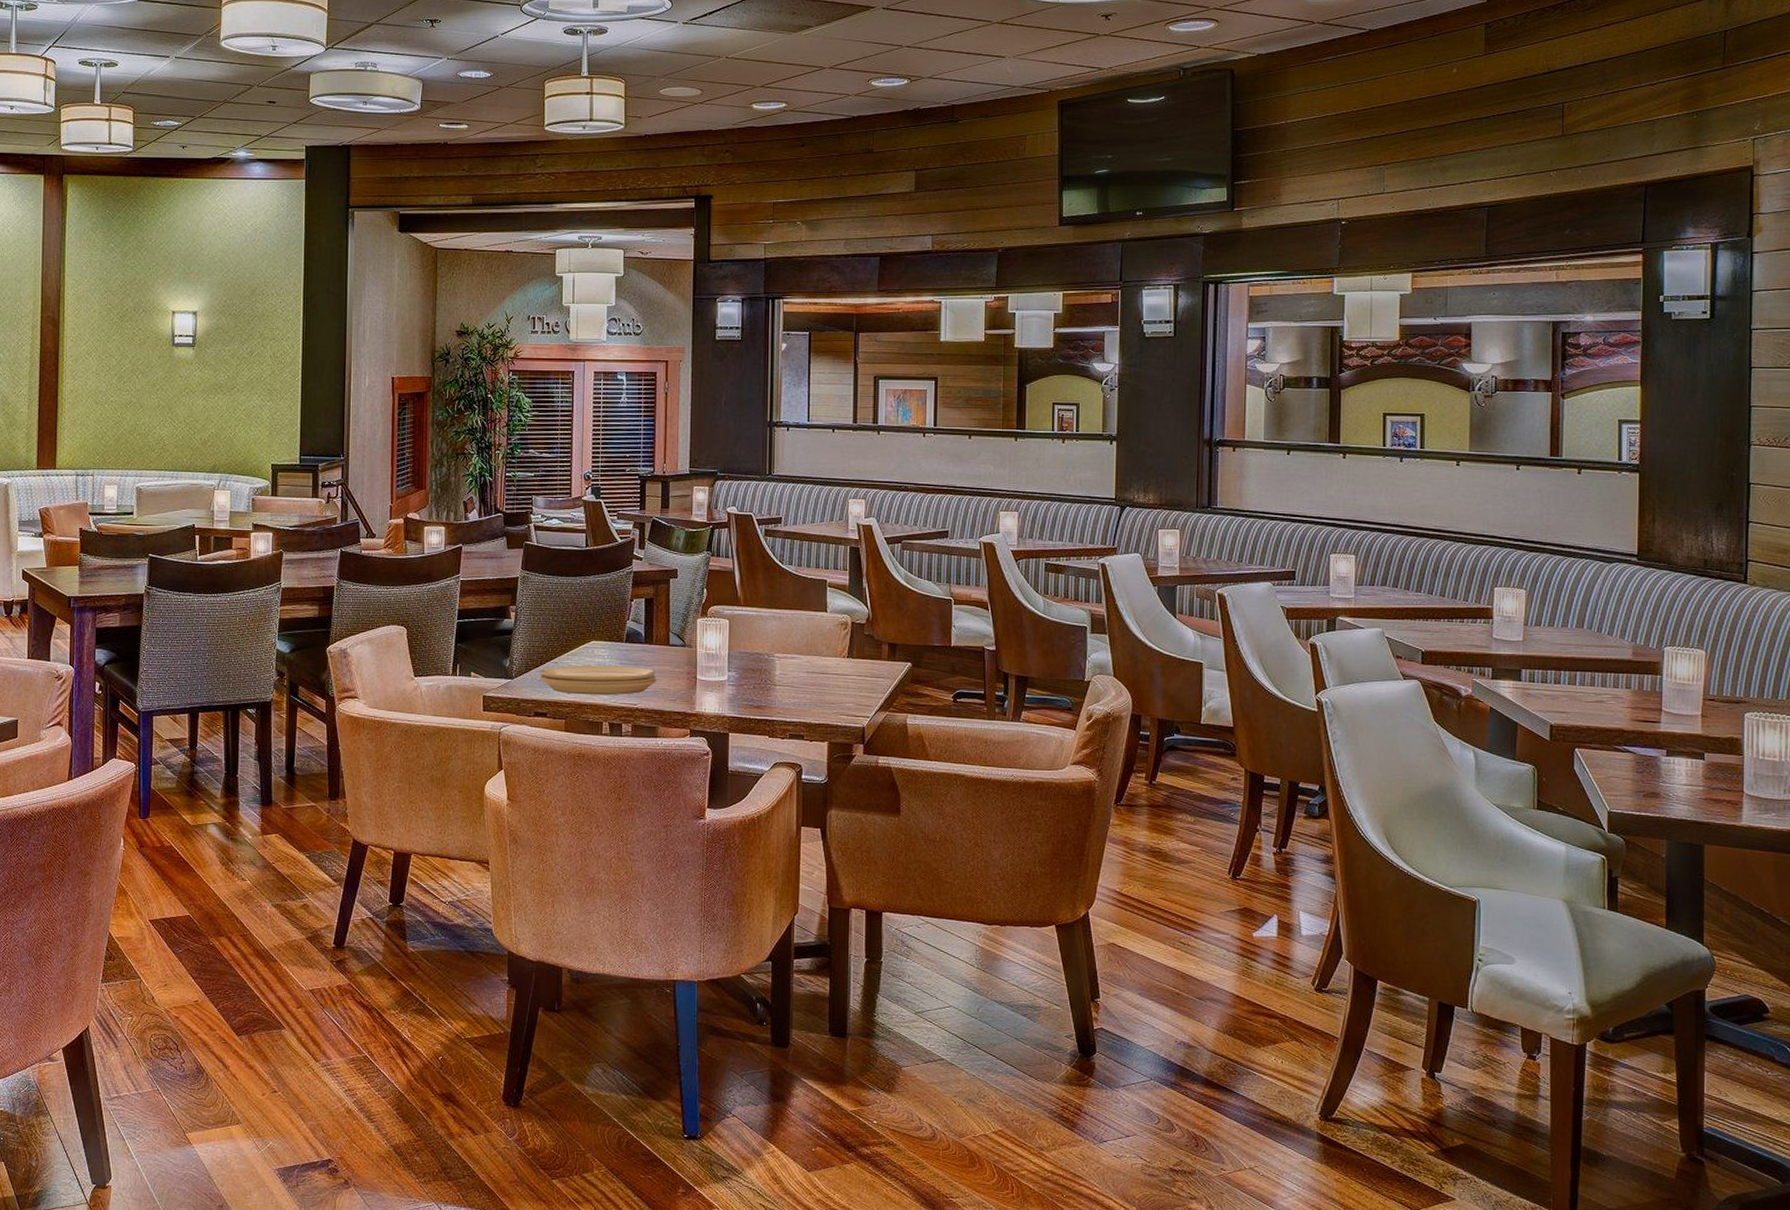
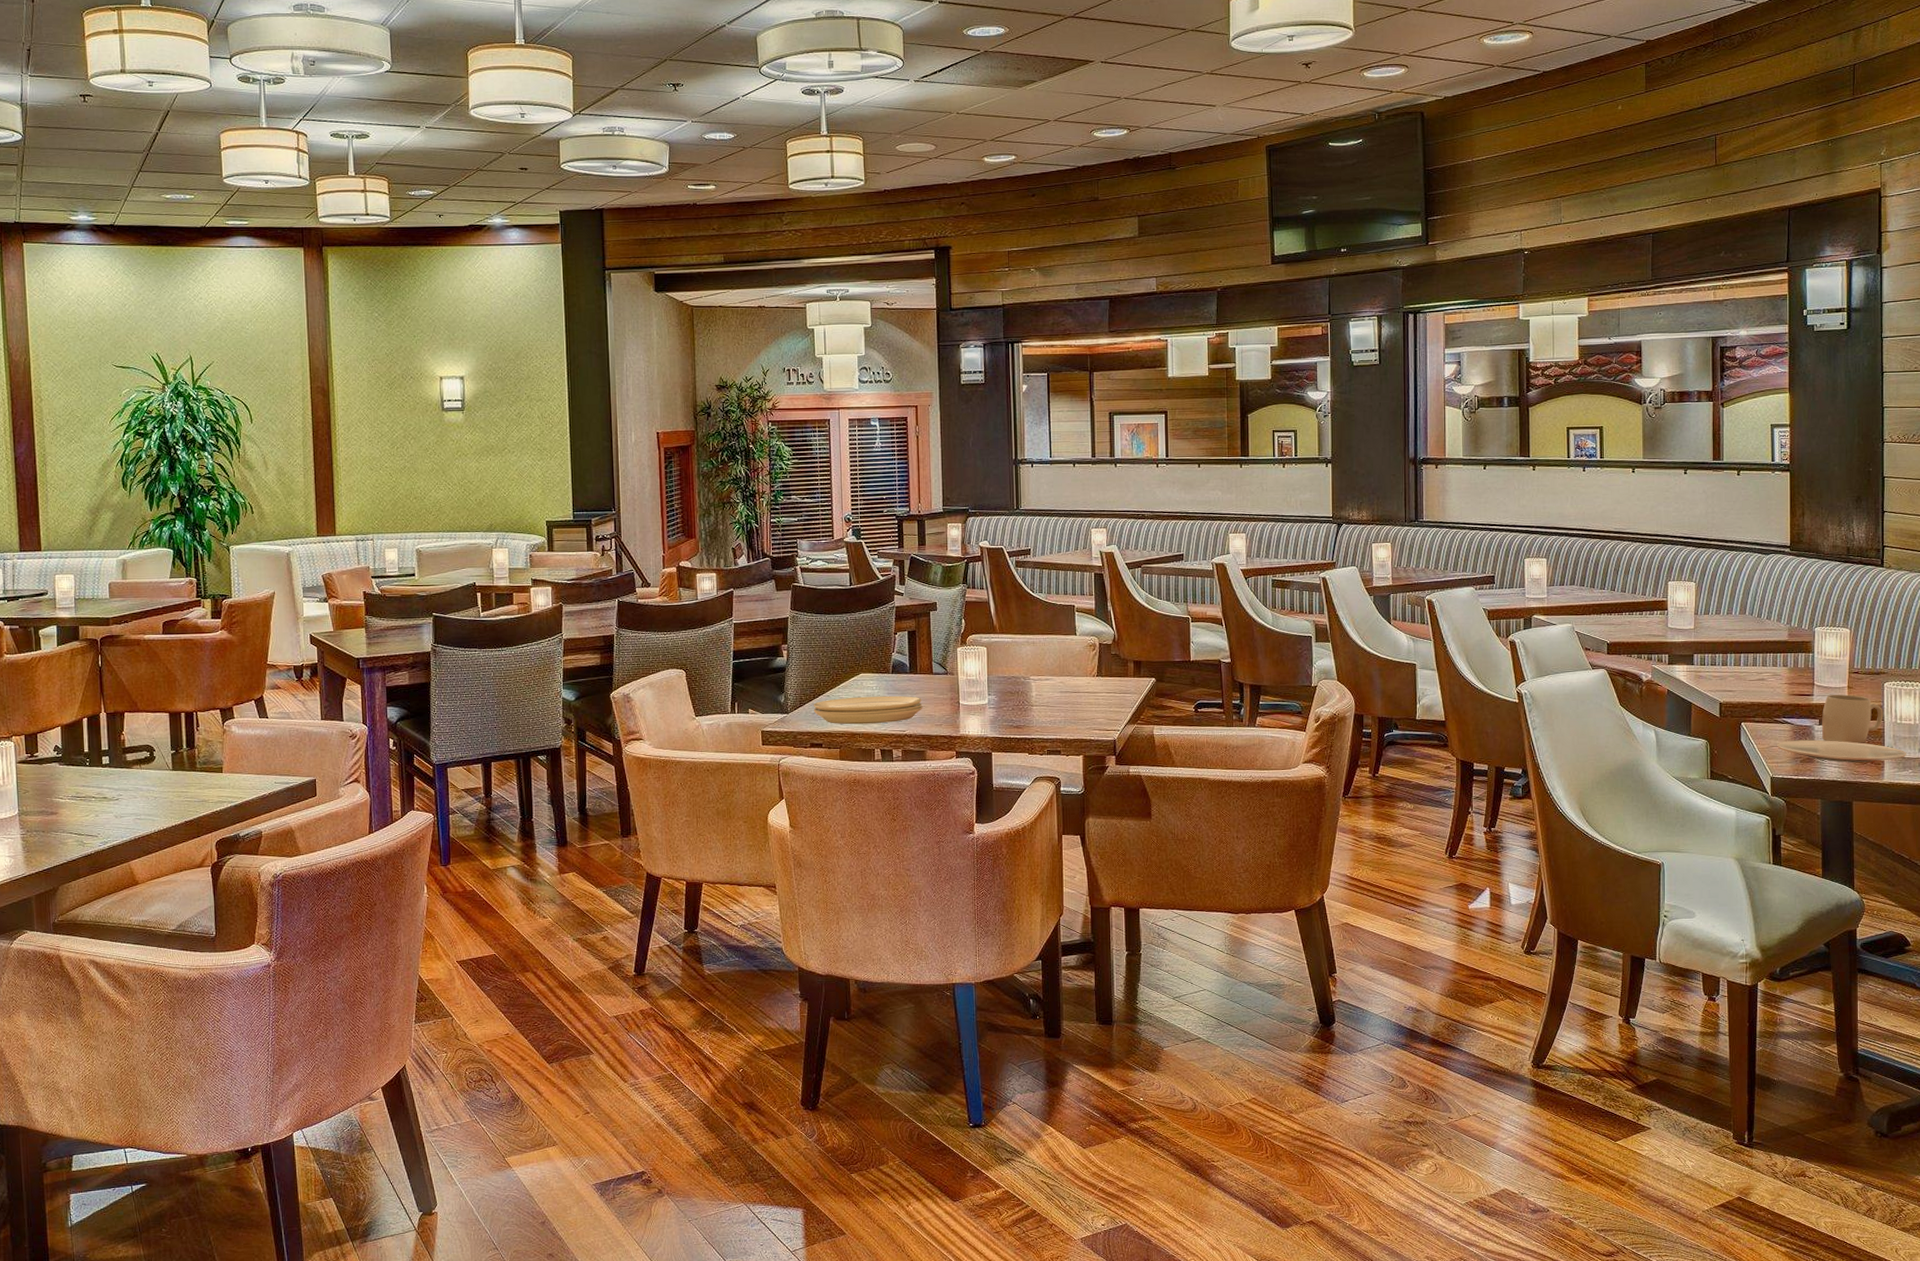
plate: none [1616,771,1769,802] -> present [1777,739,1906,763]
mug: none [1670,723,1743,780] -> present [1822,694,1884,744]

